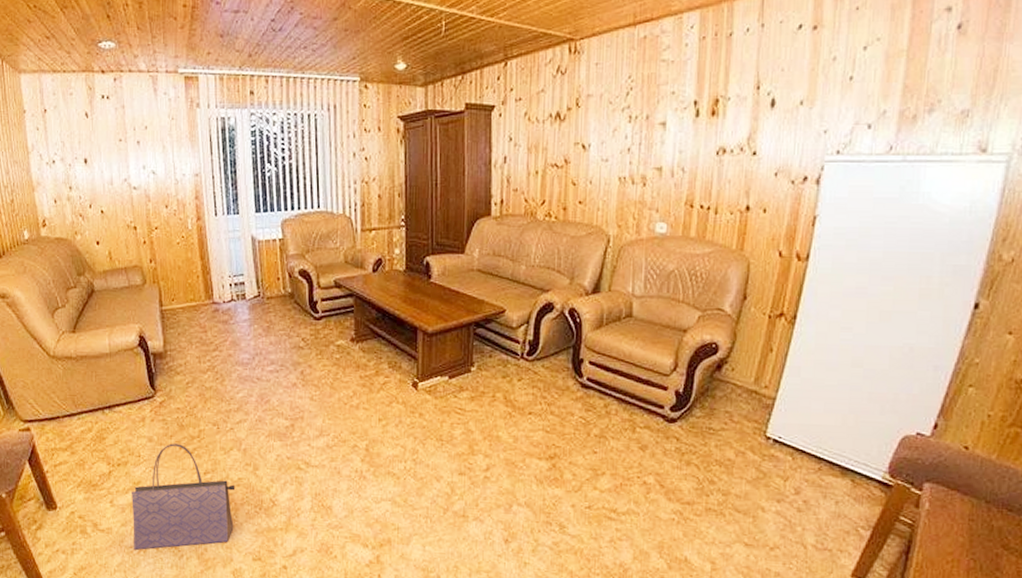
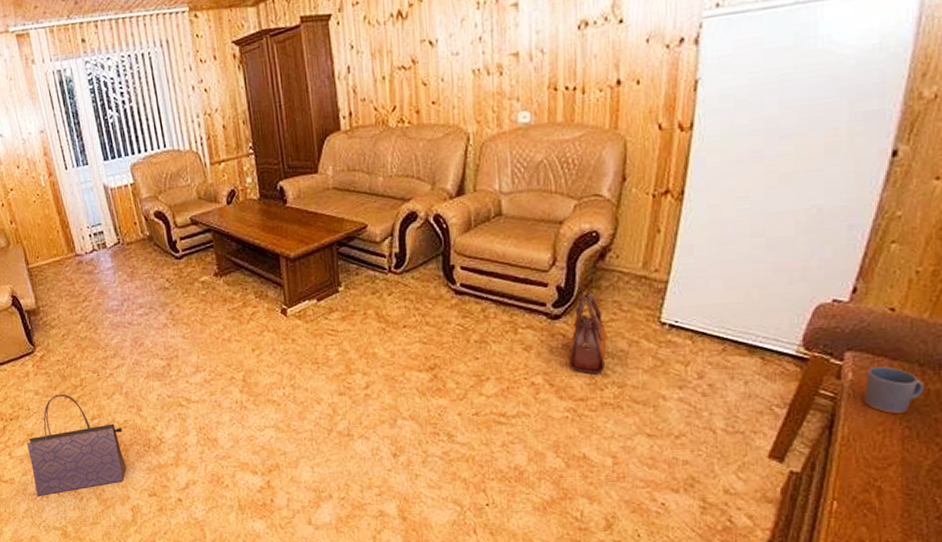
handbag: none [680,399,717,480] -> present [569,291,607,374]
mug: none [937,499,989,545] -> present [864,366,925,413]

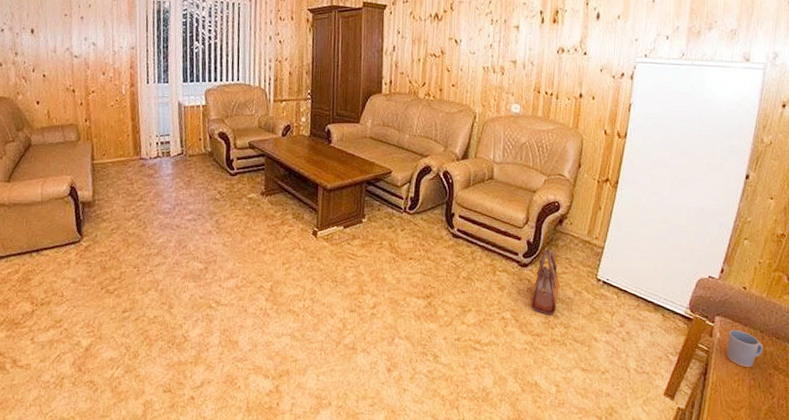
tote bag: present [27,394,127,496] -> none [50,284,151,385]

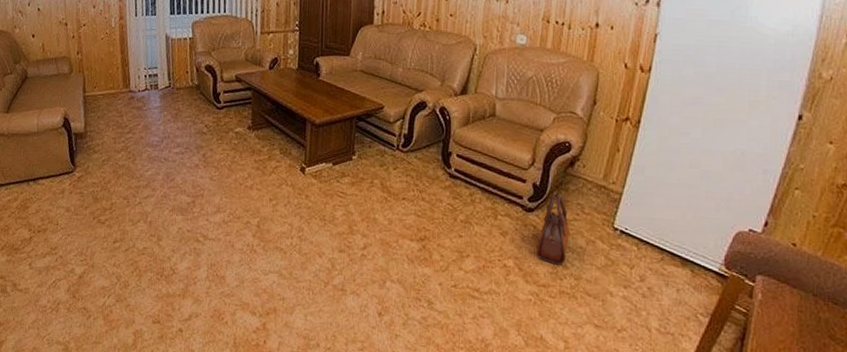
mug: present [726,329,763,367] -> none [769,291,817,335]

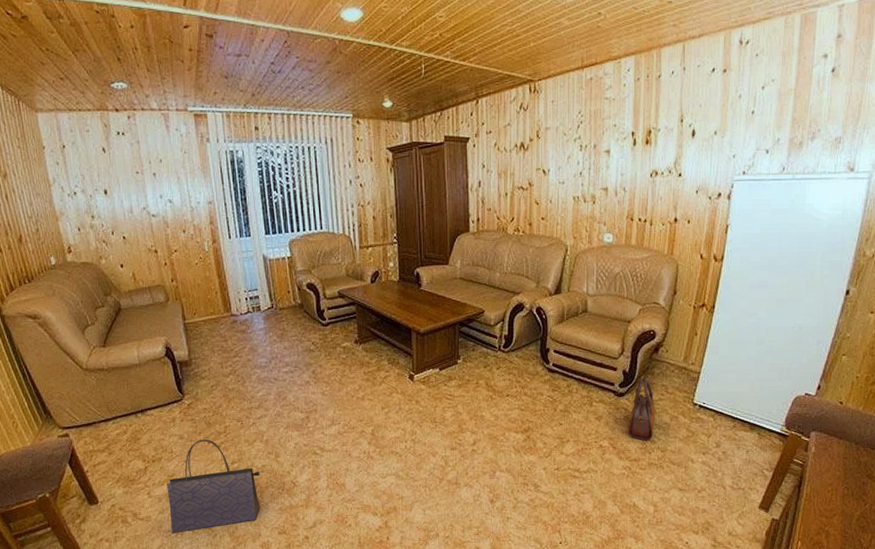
tote bag: none [47,214,141,309] -> present [167,439,261,533]

